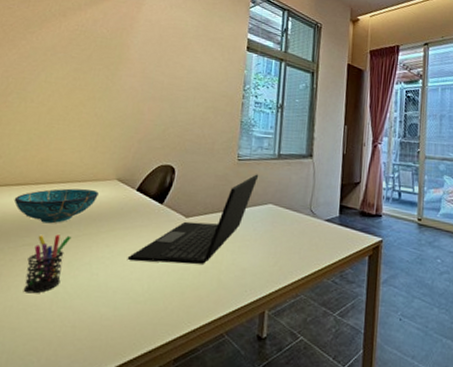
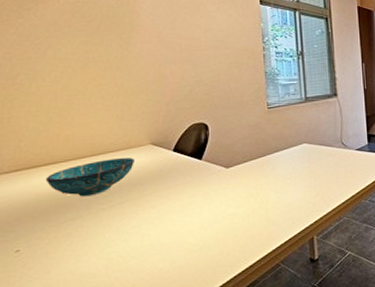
pen holder: present [23,234,72,294] -> none [73,204,115,265]
laptop: present [127,174,259,264] -> none [175,118,290,217]

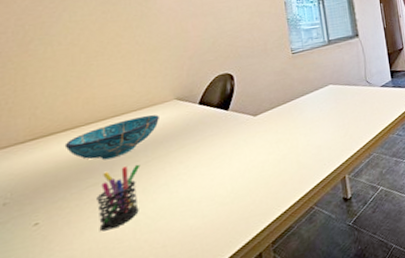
pen holder: none [73,204,115,265] -> present [97,164,140,231]

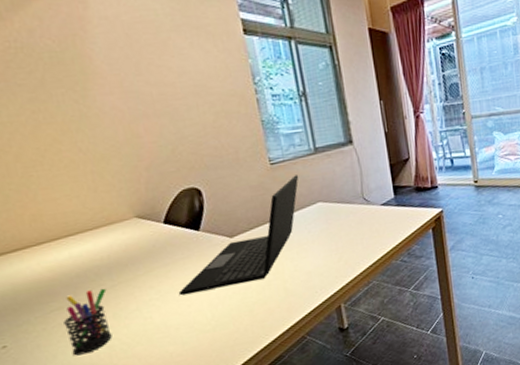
decorative bowl: present [64,115,159,161] -> none [17,234,121,284]
laptop: none [204,62,315,170] -> present [178,175,299,296]

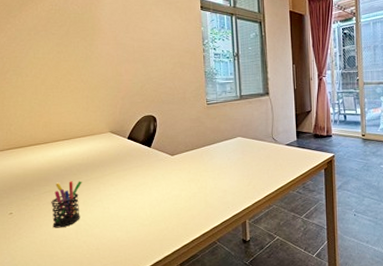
laptop: present [178,175,299,296] -> none [130,114,226,195]

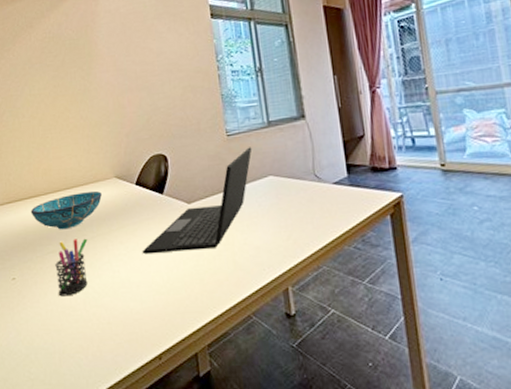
decorative bowl: none [30,142,97,174] -> present [30,191,102,230]
laptop: none [130,114,226,195] -> present [142,147,252,255]

